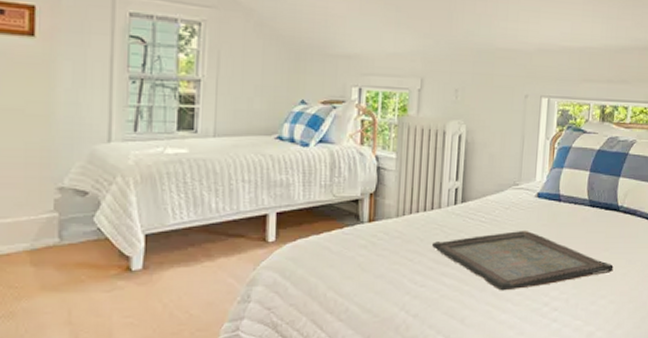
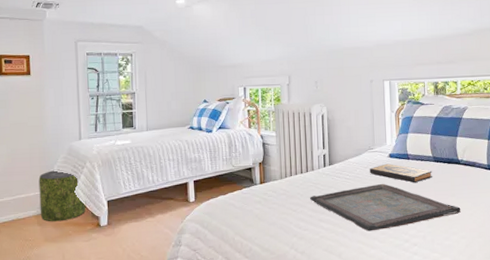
pouf: none [36,183,112,262] -> present [38,169,86,222]
hardback book: none [511,205,586,231] -> present [370,163,432,182]

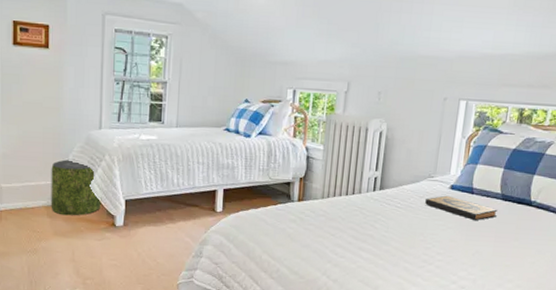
serving tray: present [310,183,461,231] -> none [352,216,522,268]

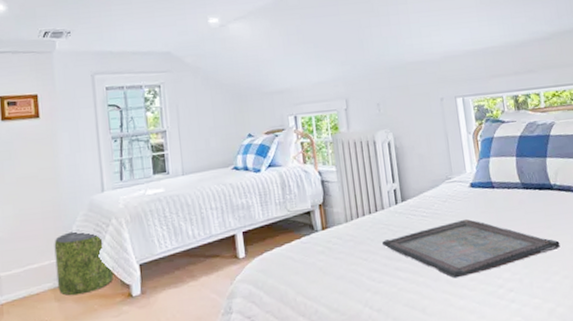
serving tray: none [352,216,522,268] -> present [382,218,561,278]
hardback book: present [425,195,497,220] -> none [449,194,523,216]

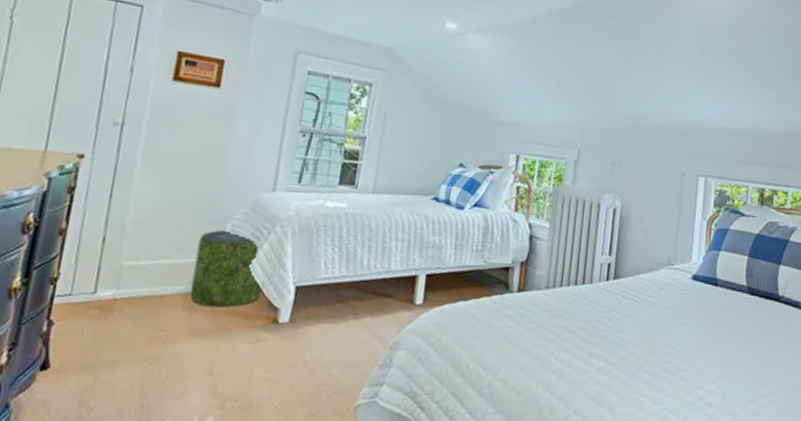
serving tray: present [382,218,561,278] -> none [582,313,775,379]

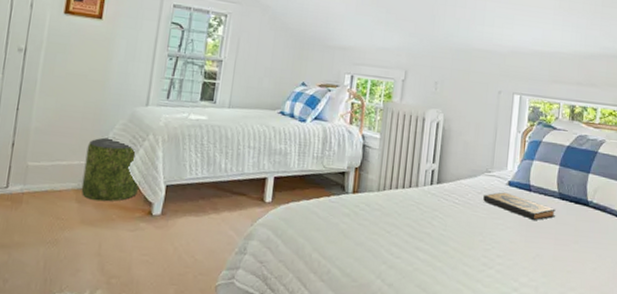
hardback book: none [665,287,744,319] -> present [483,192,556,220]

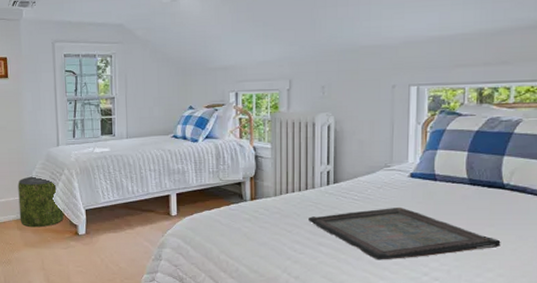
serving tray: none [409,215,583,272] -> present [309,206,501,260]
hardback book: present [483,192,556,220] -> none [384,184,466,208]

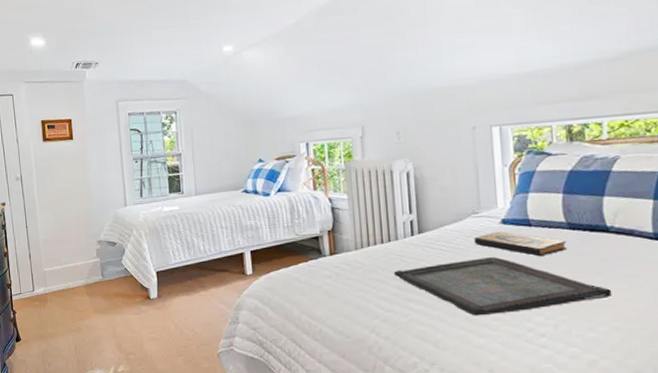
pouf: present [18,175,65,228] -> none [86,237,135,293]
hardback book: none [384,184,466,208] -> present [474,231,567,256]

